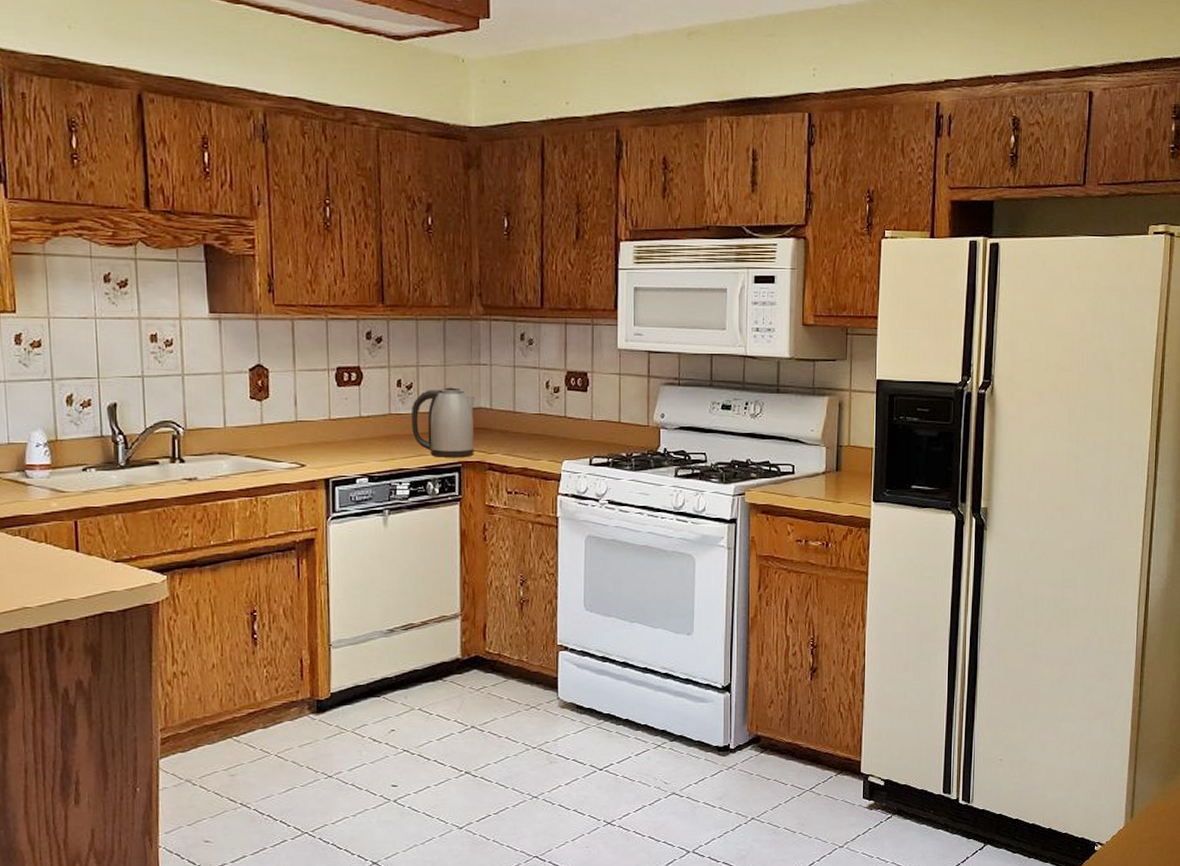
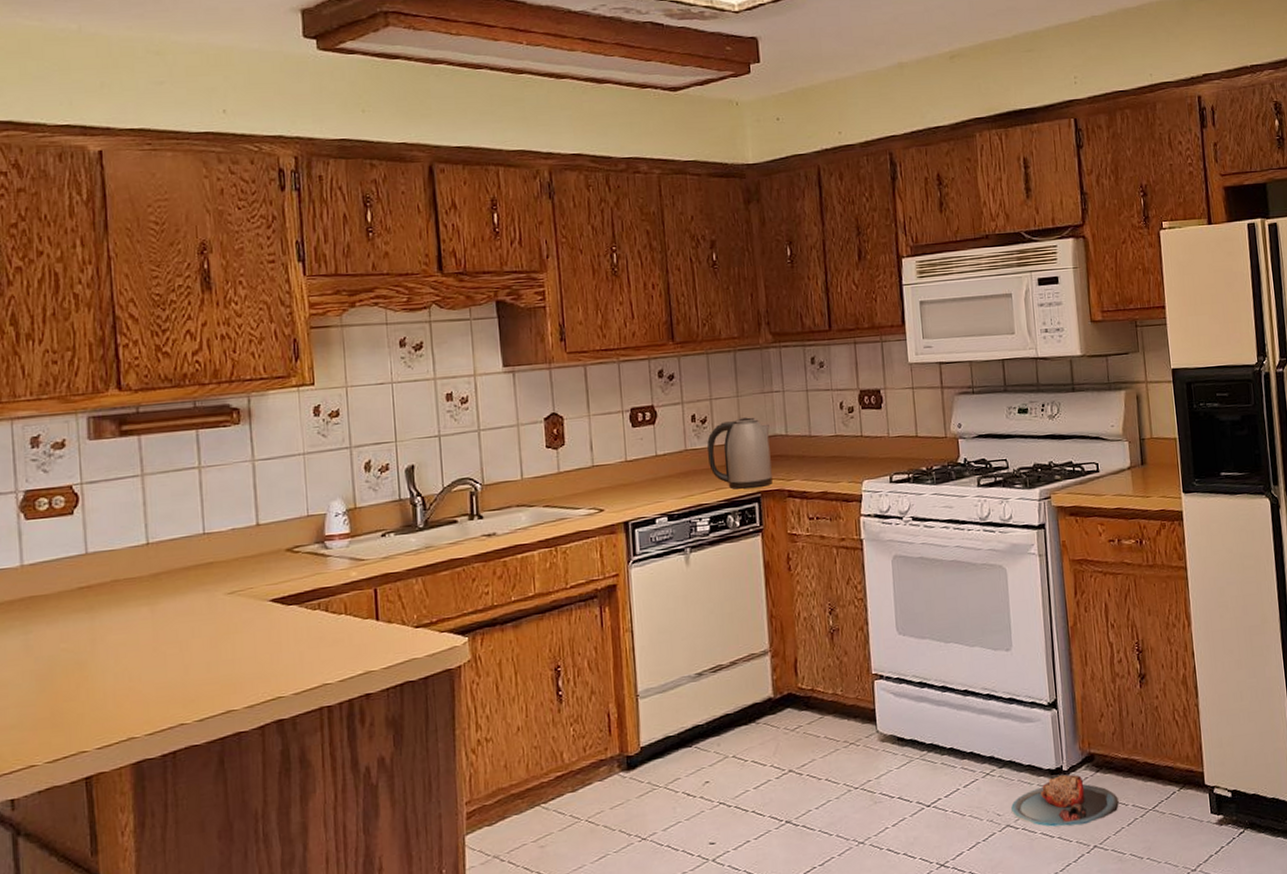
pet bowl: none [678,752,779,799] -> present [1011,774,1119,827]

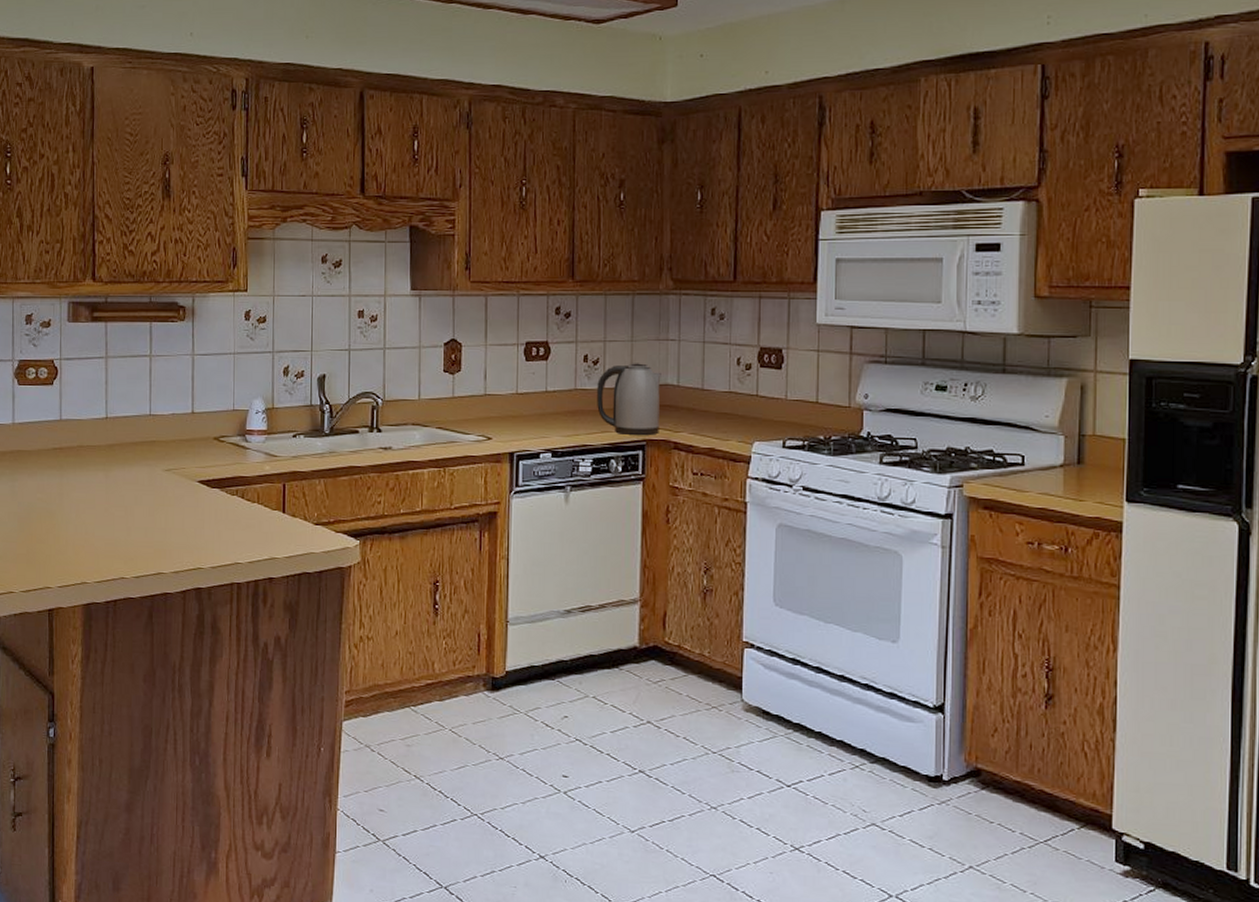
pet bowl: present [1011,774,1119,827] -> none [879,784,1004,842]

